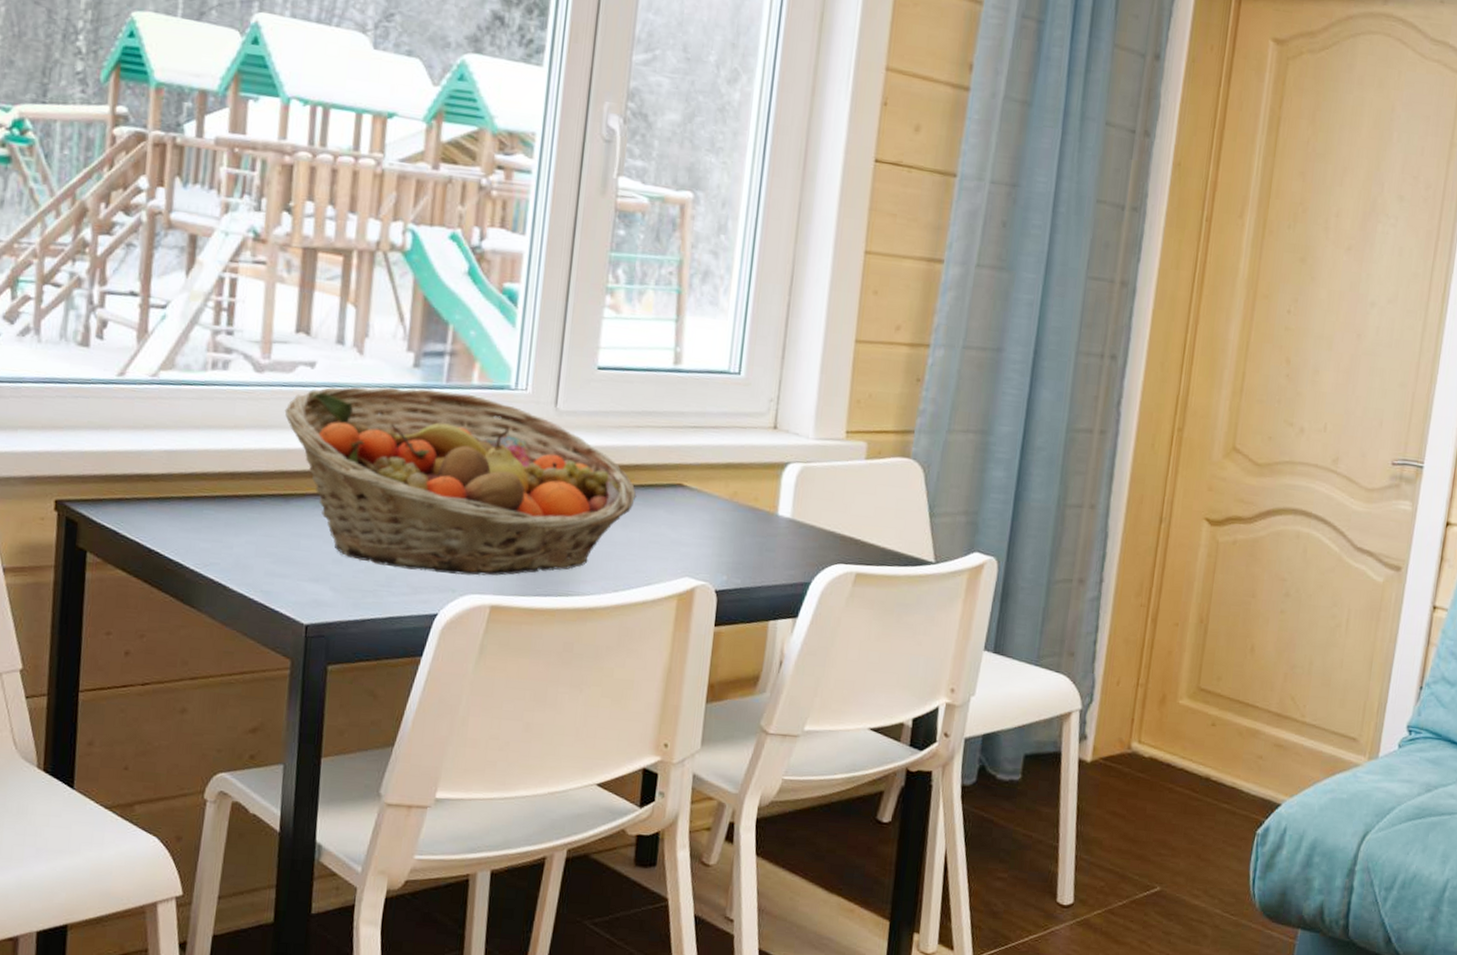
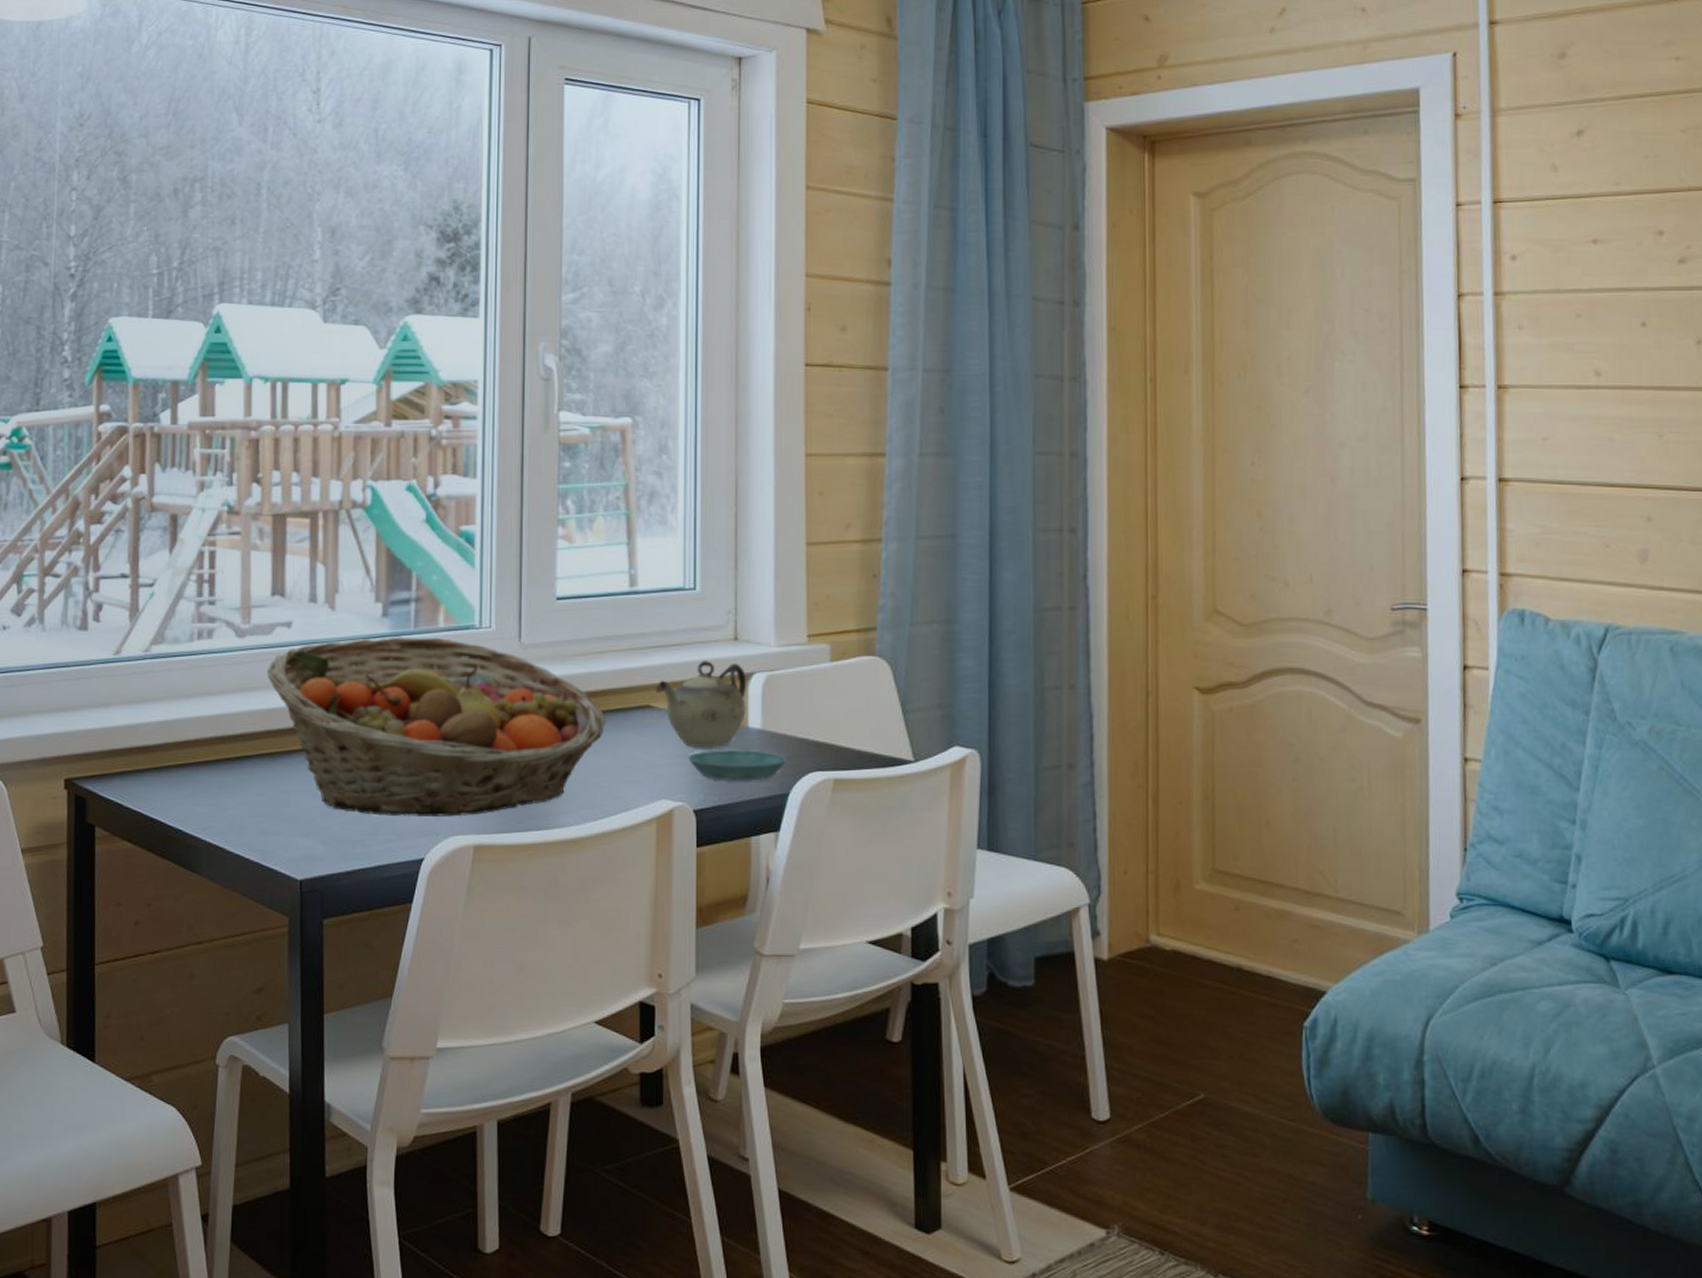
teapot: none [689,445,782,532] -> present [655,660,747,747]
saucer: none [715,534,813,568] -> present [688,750,787,782]

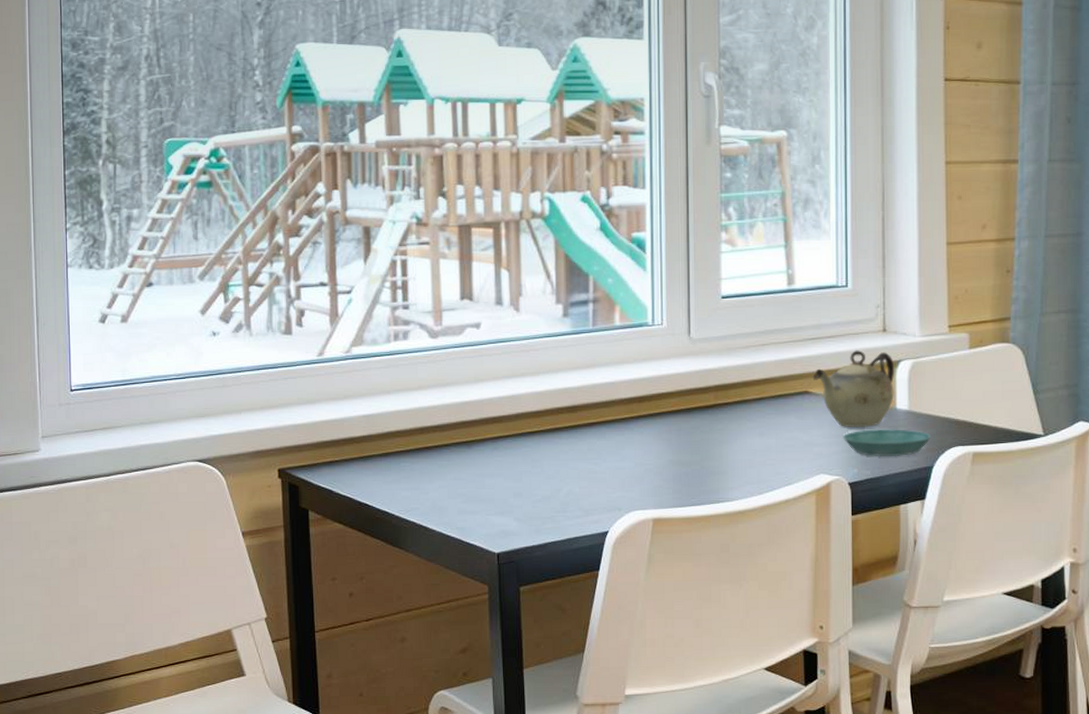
fruit basket: present [266,637,606,818] -> none [459,334,769,495]

